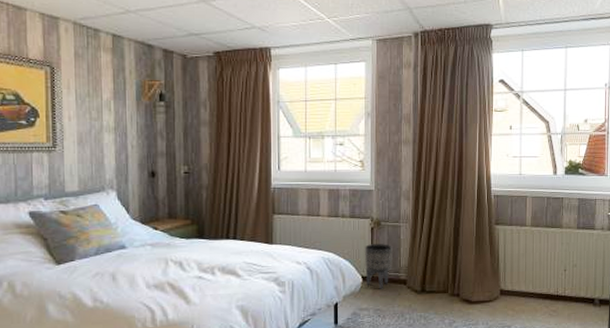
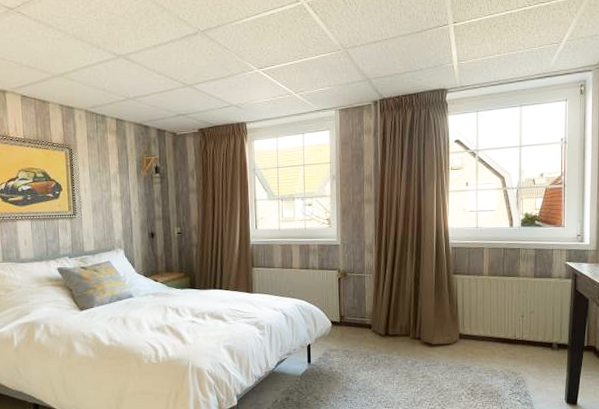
planter: present [364,244,394,290] -> none [332,292,359,334]

